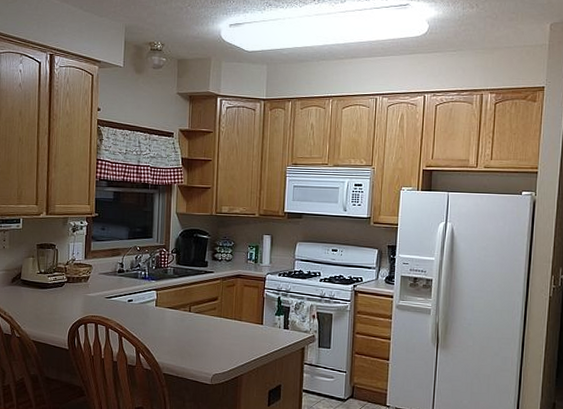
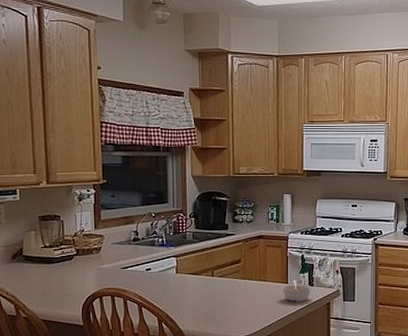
legume: none [255,321,288,345] -> present [280,280,313,302]

